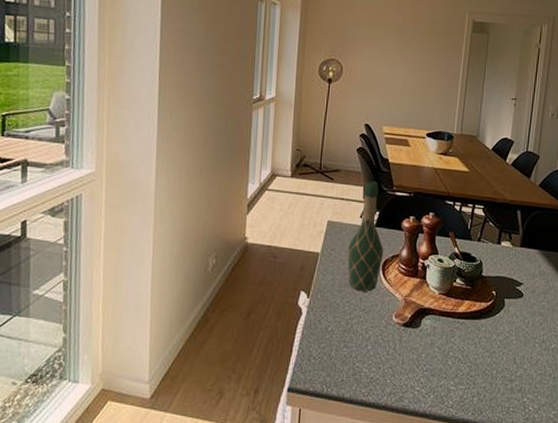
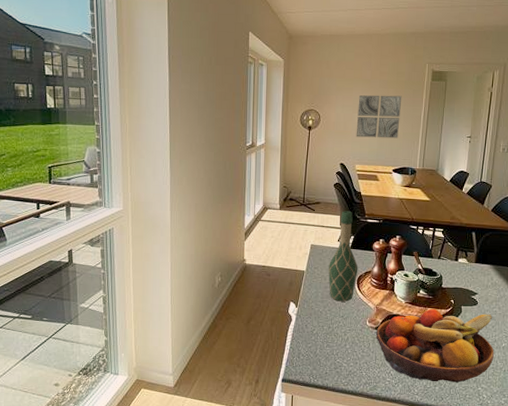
wall art: none [384,45,438,98] -> present [356,95,402,139]
fruit bowl: none [403,301,542,392] -> present [376,308,494,383]

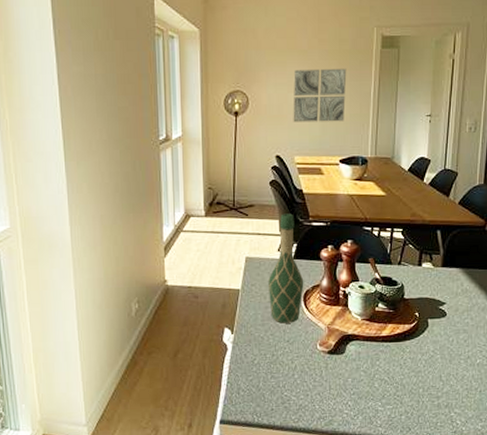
fruit bowl: present [376,308,494,383] -> none [329,324,468,411]

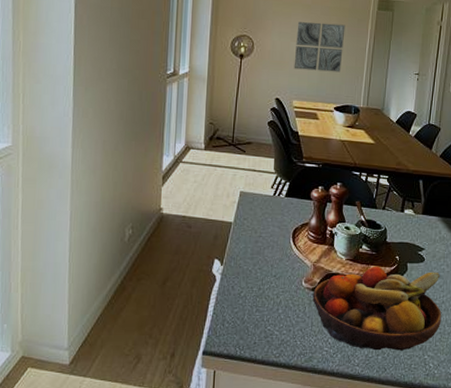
wine bottle: present [267,213,304,324] -> none [259,153,294,259]
fruit bowl: none [329,324,468,411] -> present [312,266,442,351]

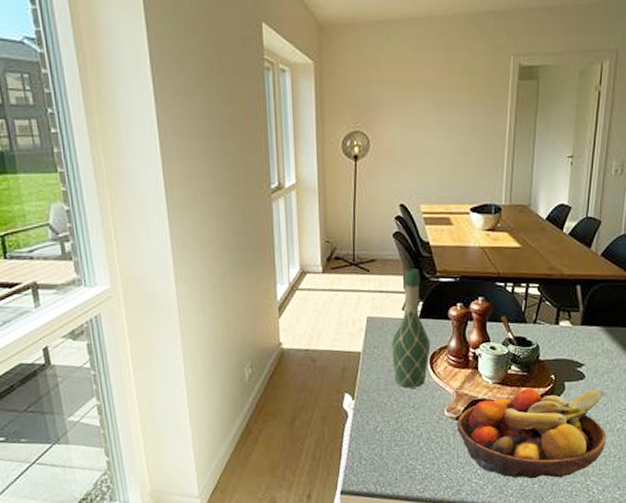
wine bottle: none [259,153,294,259] -> present [391,268,431,388]
wall art: present [294,22,346,73] -> none [419,104,479,167]

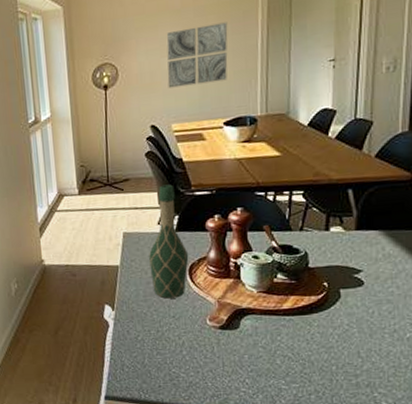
wall art: none [419,104,479,167] -> present [166,22,228,89]
fruit bowl: present [457,387,607,479] -> none [220,296,395,390]

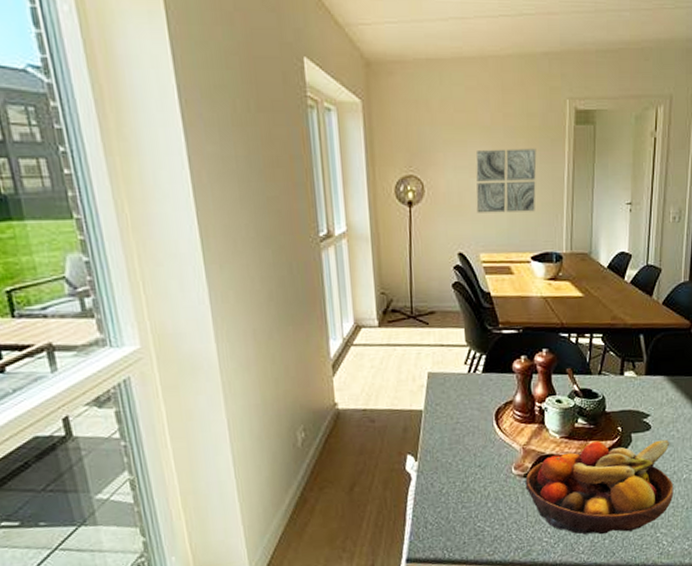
wine bottle: present [148,184,189,299] -> none [454,320,496,447]
fruit bowl: none [220,296,395,390] -> present [525,439,674,535]

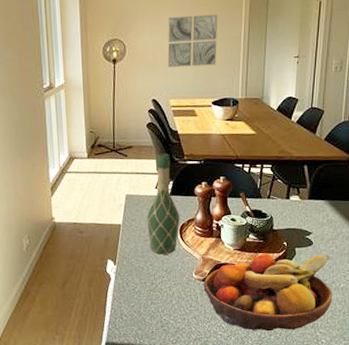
wine bottle: none [454,320,496,447] -> present [146,153,180,255]

